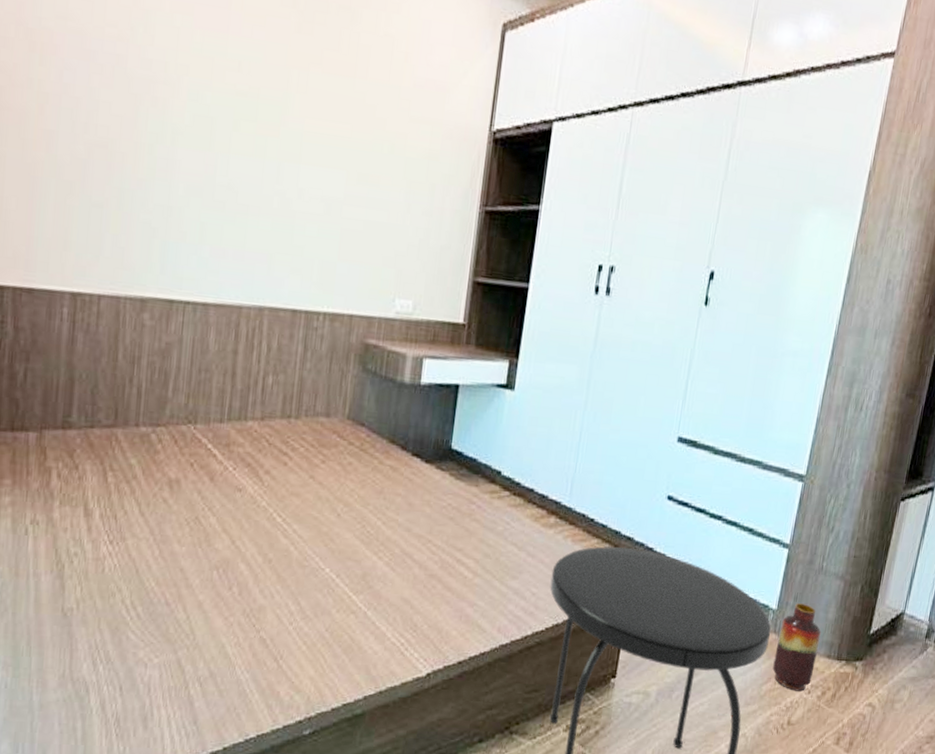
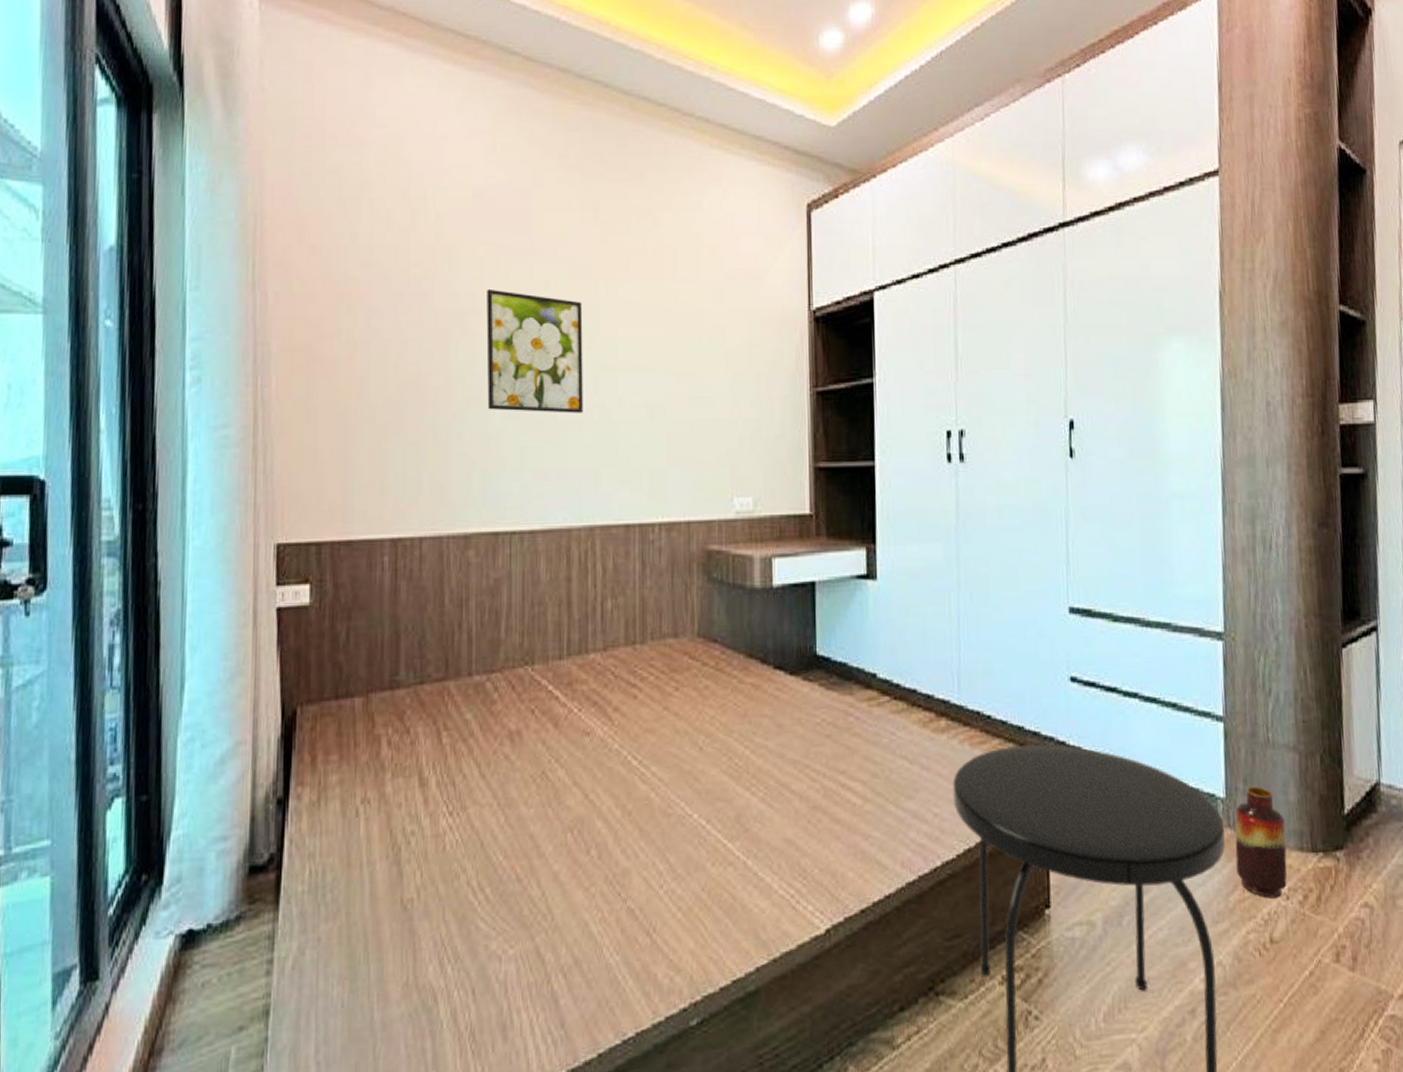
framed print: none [172,61,274,199] -> present [486,288,583,413]

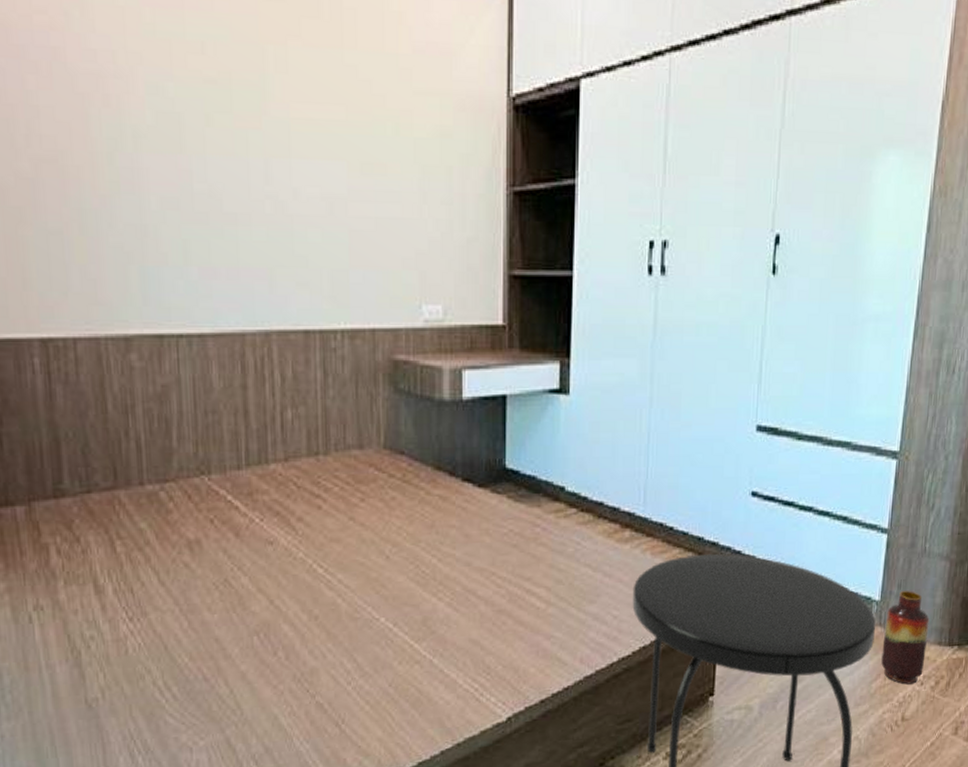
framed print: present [486,288,583,413] -> none [131,47,253,204]

